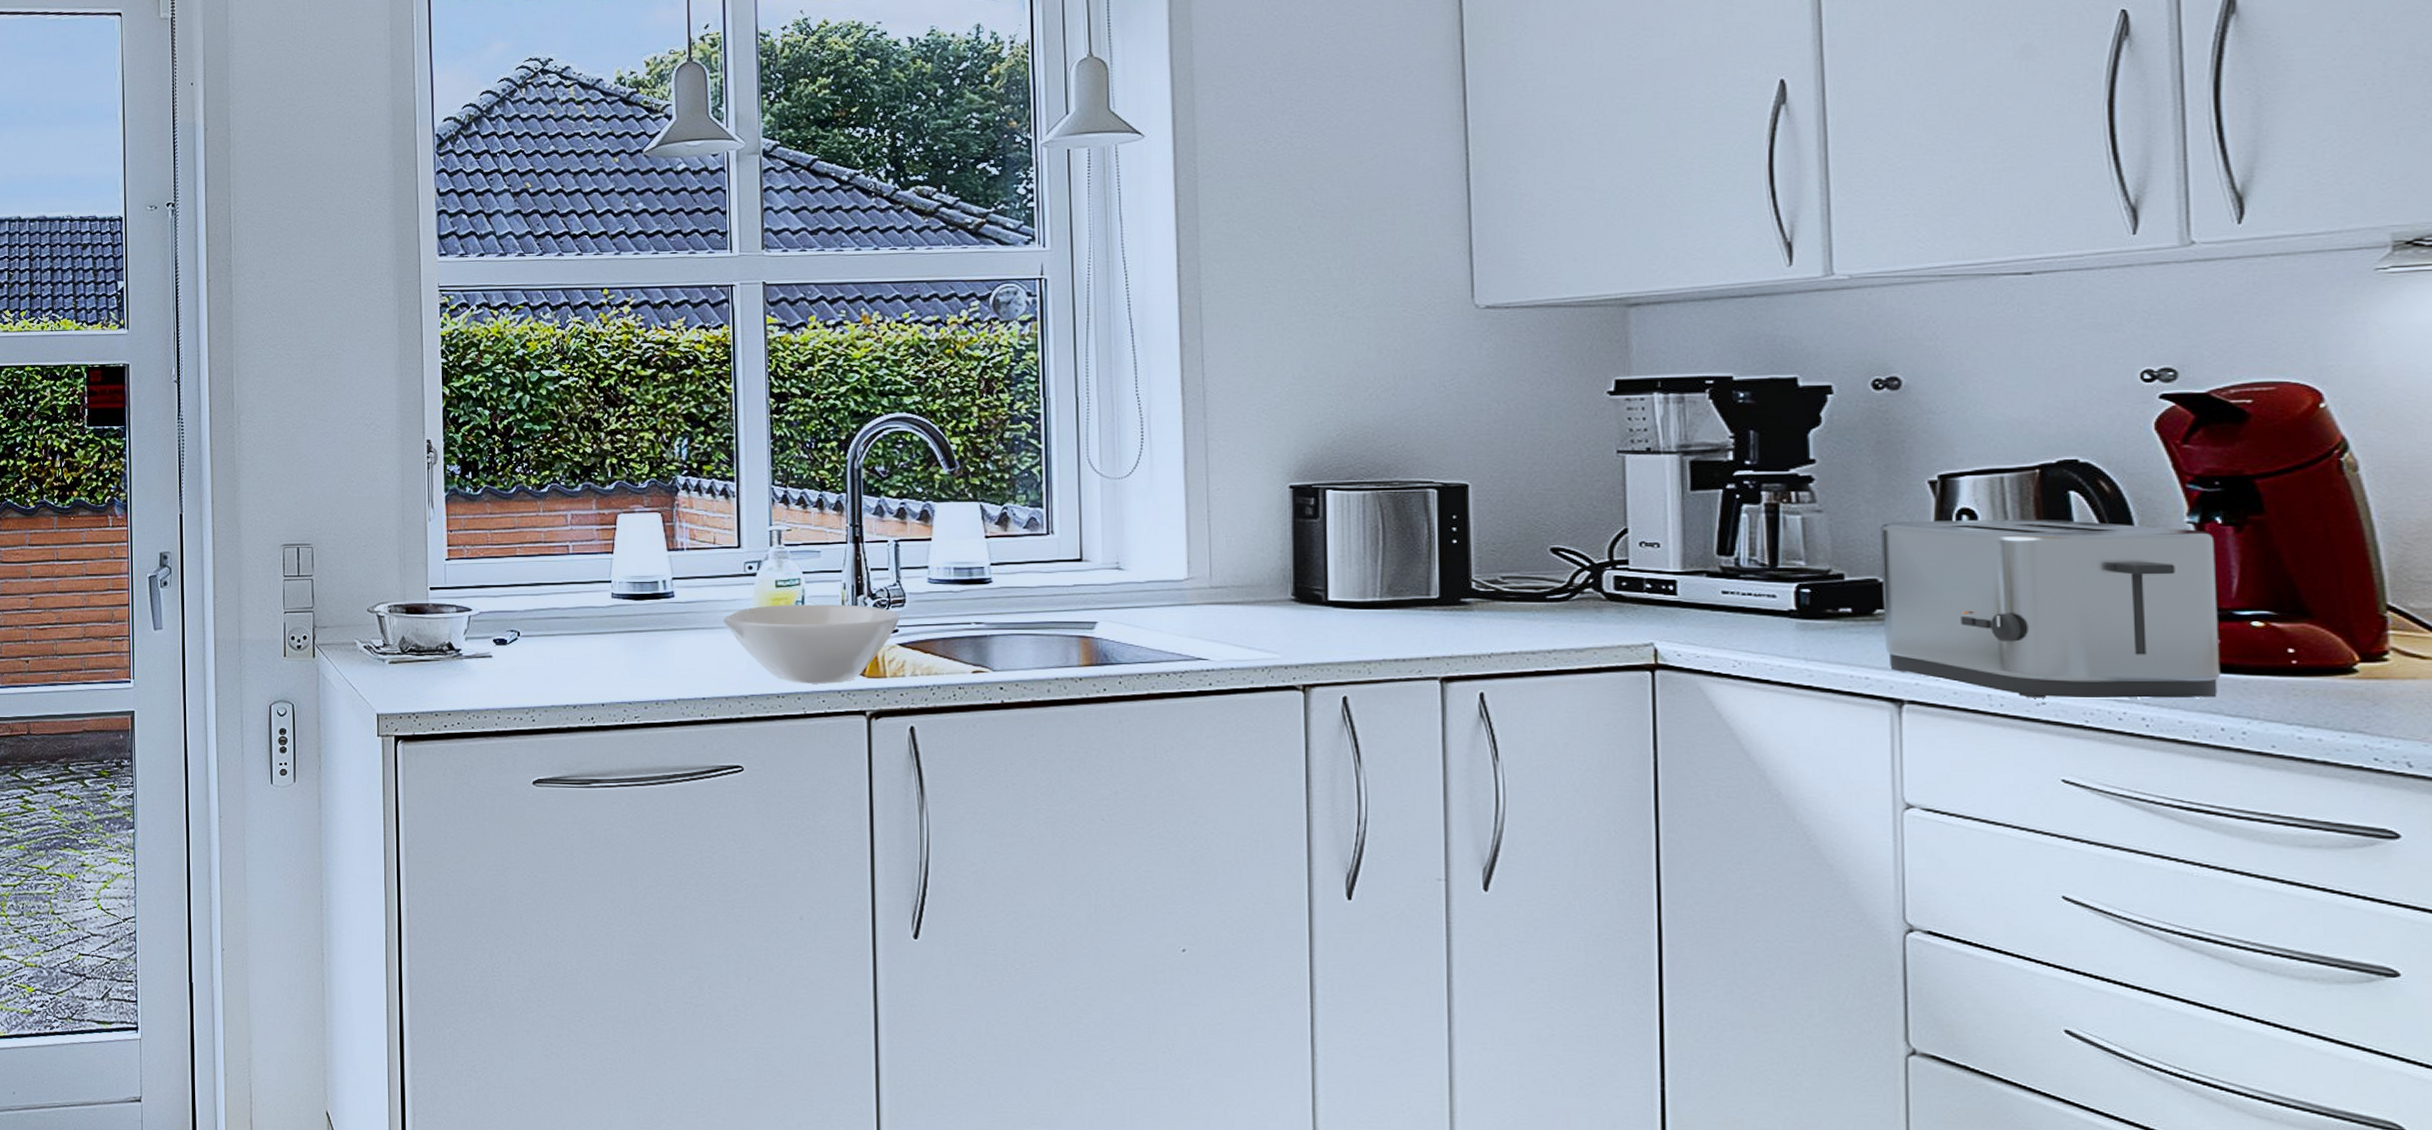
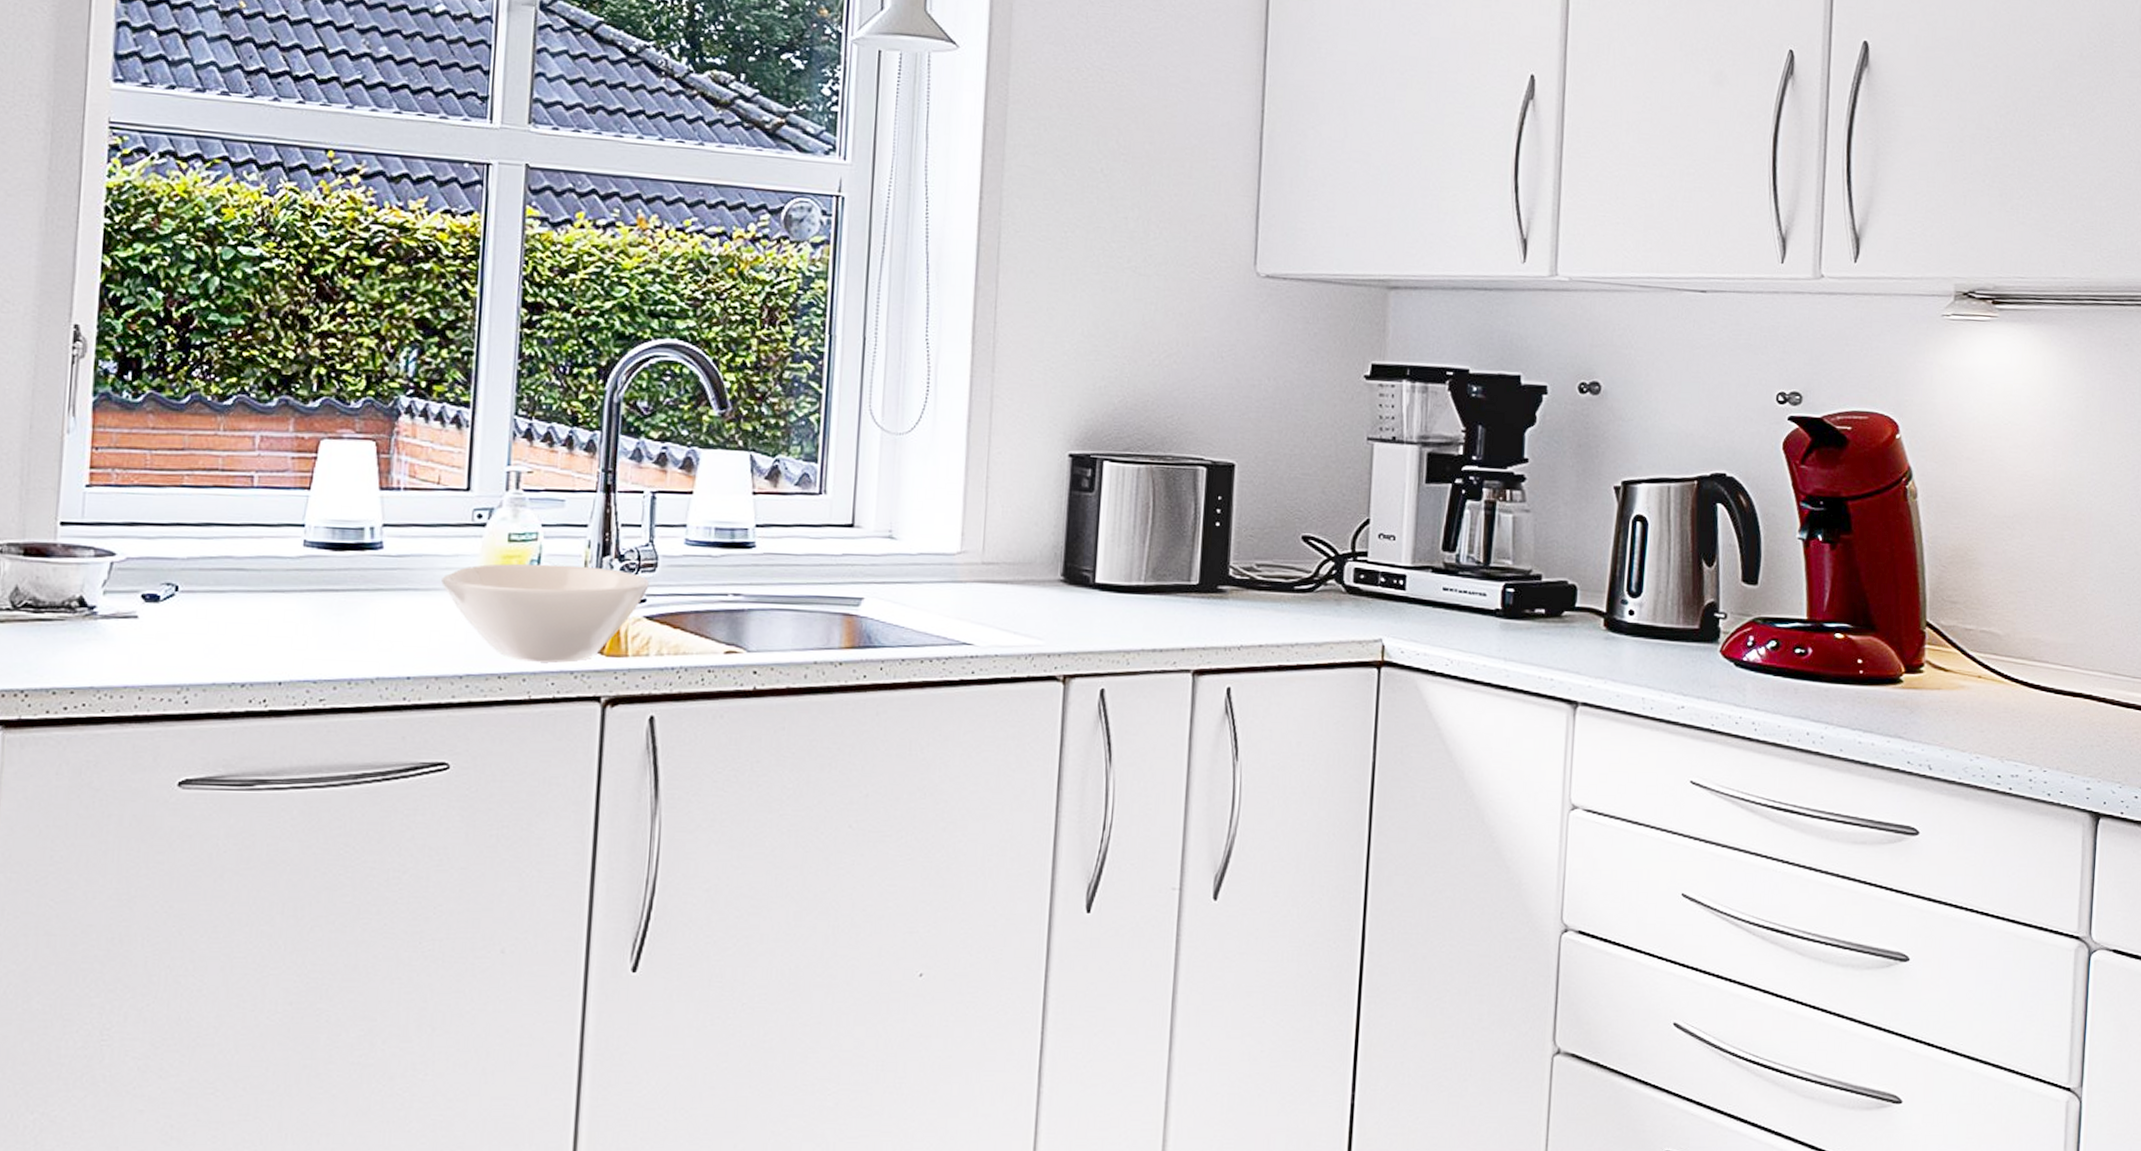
toaster: present [1880,519,2221,699] -> none [1568,525,1816,704]

